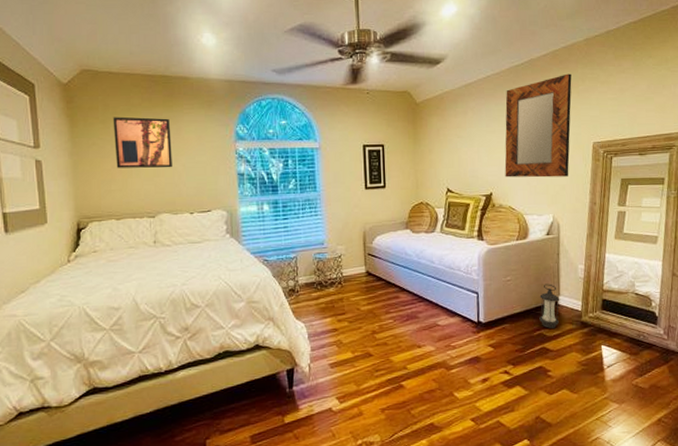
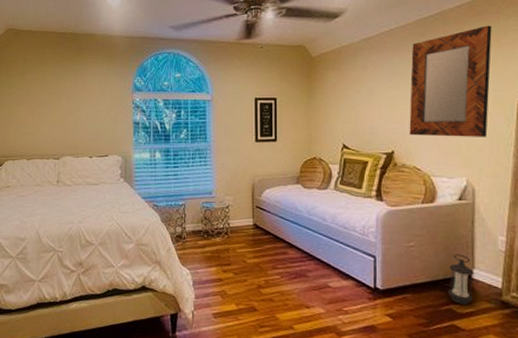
wall art: present [113,116,172,168] -> none [29,69,77,115]

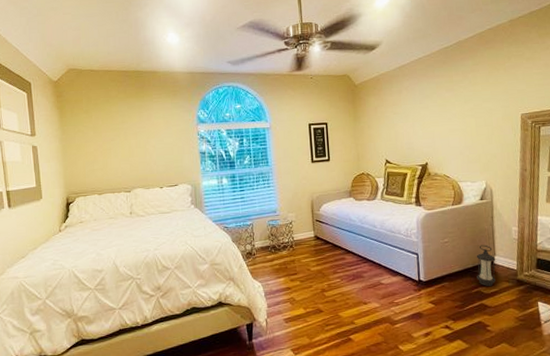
home mirror: present [409,25,492,137] -> none [437,52,500,149]

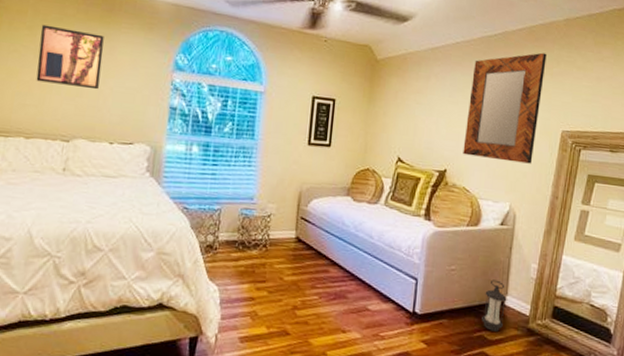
wall art: none [94,107,144,151] -> present [36,24,104,90]
home mirror: none [437,52,500,149] -> present [463,52,547,164]

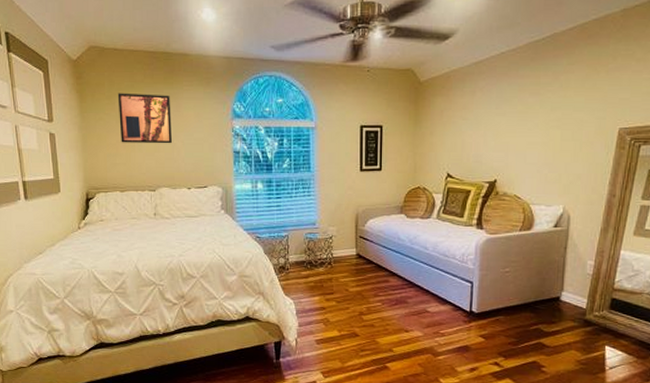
home mirror: present [463,52,547,164] -> none [512,50,601,165]
lantern: present [482,279,507,332] -> none [538,278,563,324]

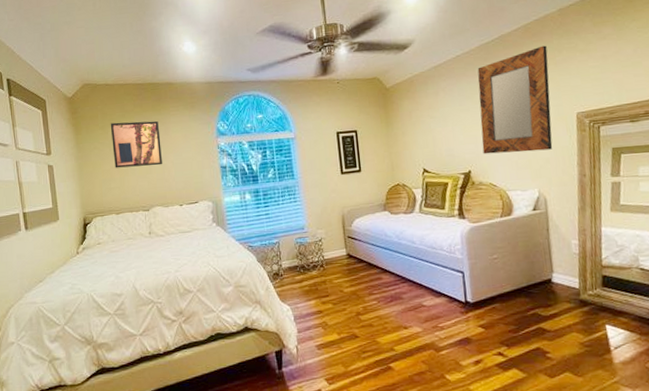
home mirror: none [512,50,601,165] -> present [477,45,553,155]

